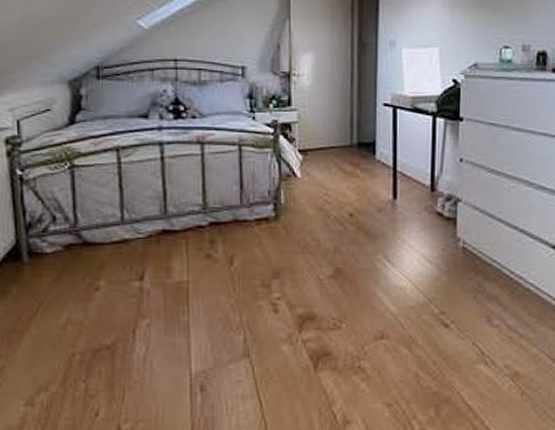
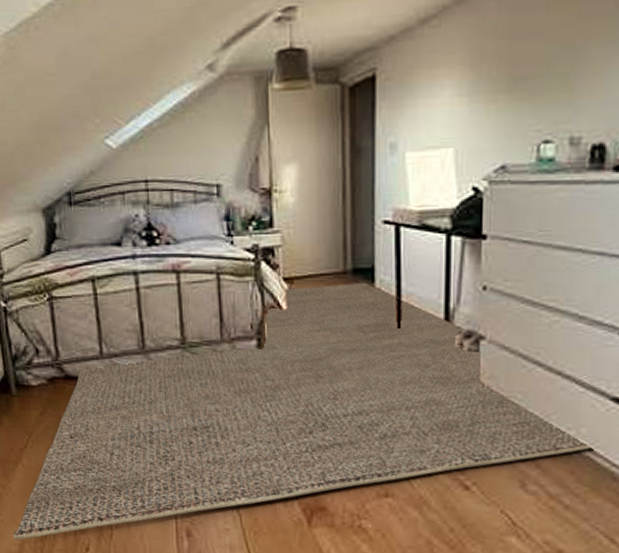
rug: none [13,154,540,412] -> present [12,282,594,540]

